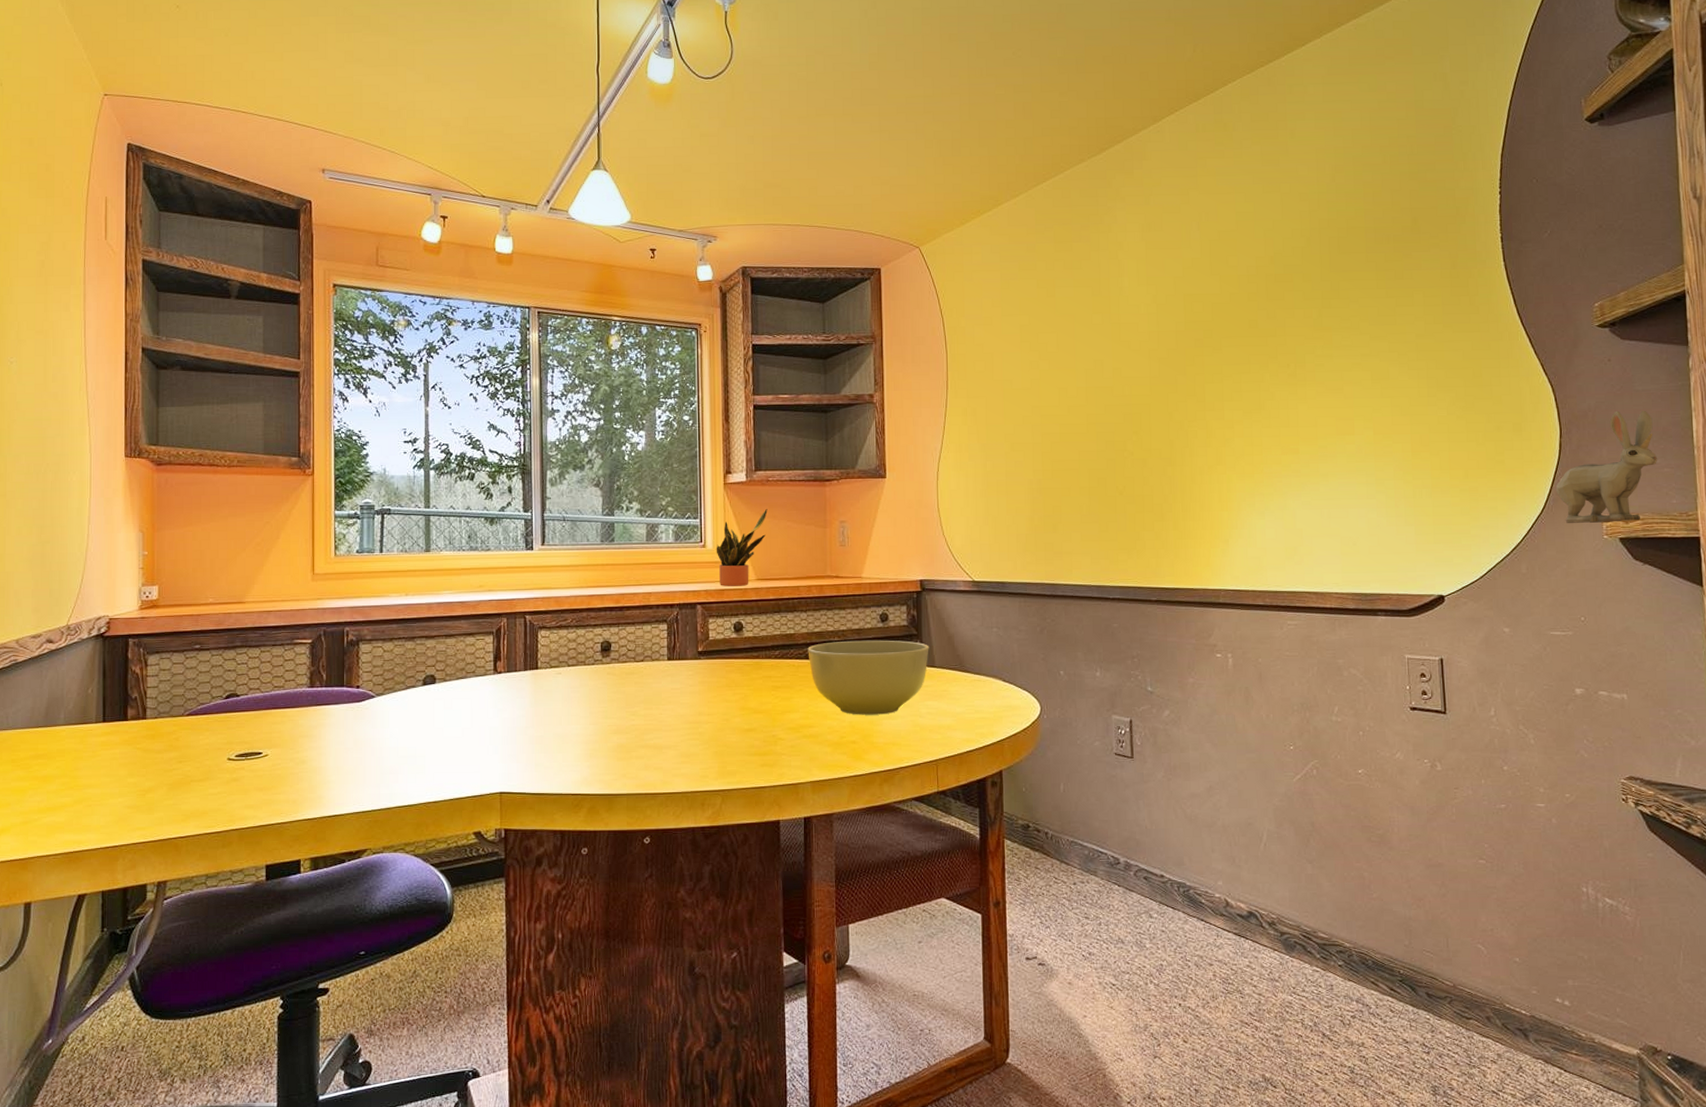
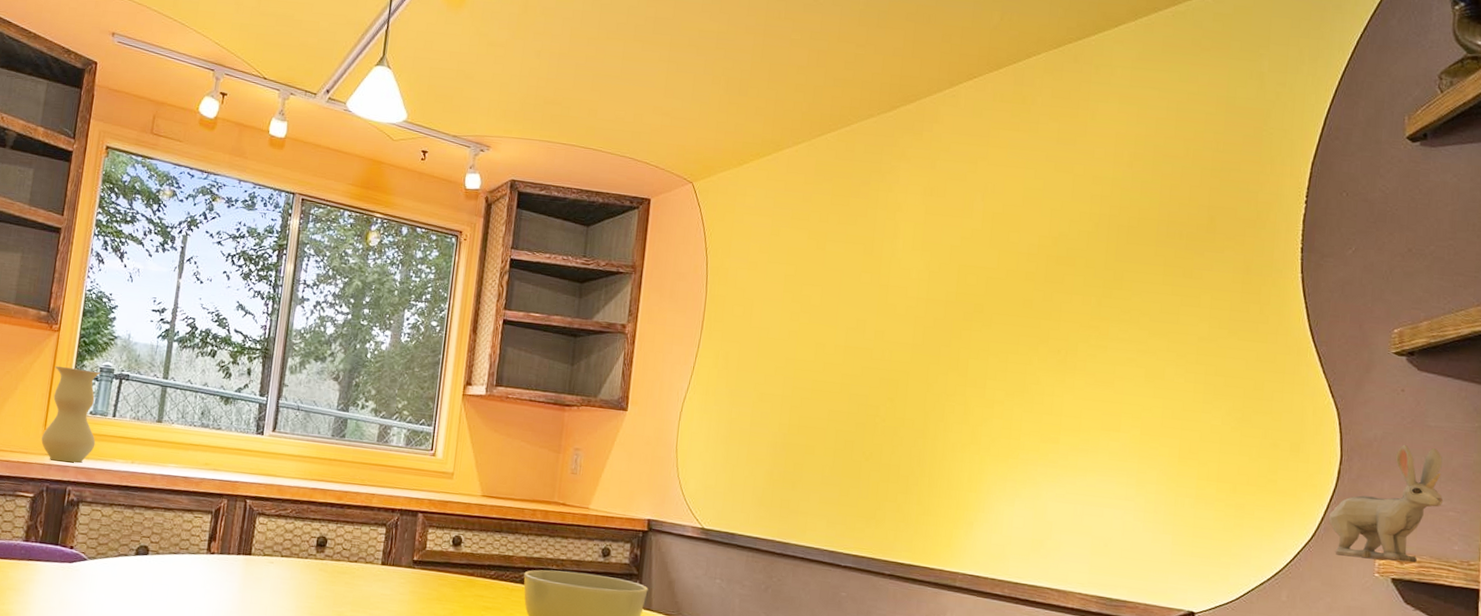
vase: none [312,509,367,605] -> present [41,366,100,464]
potted plant: present [716,508,768,587] -> none [444,425,503,501]

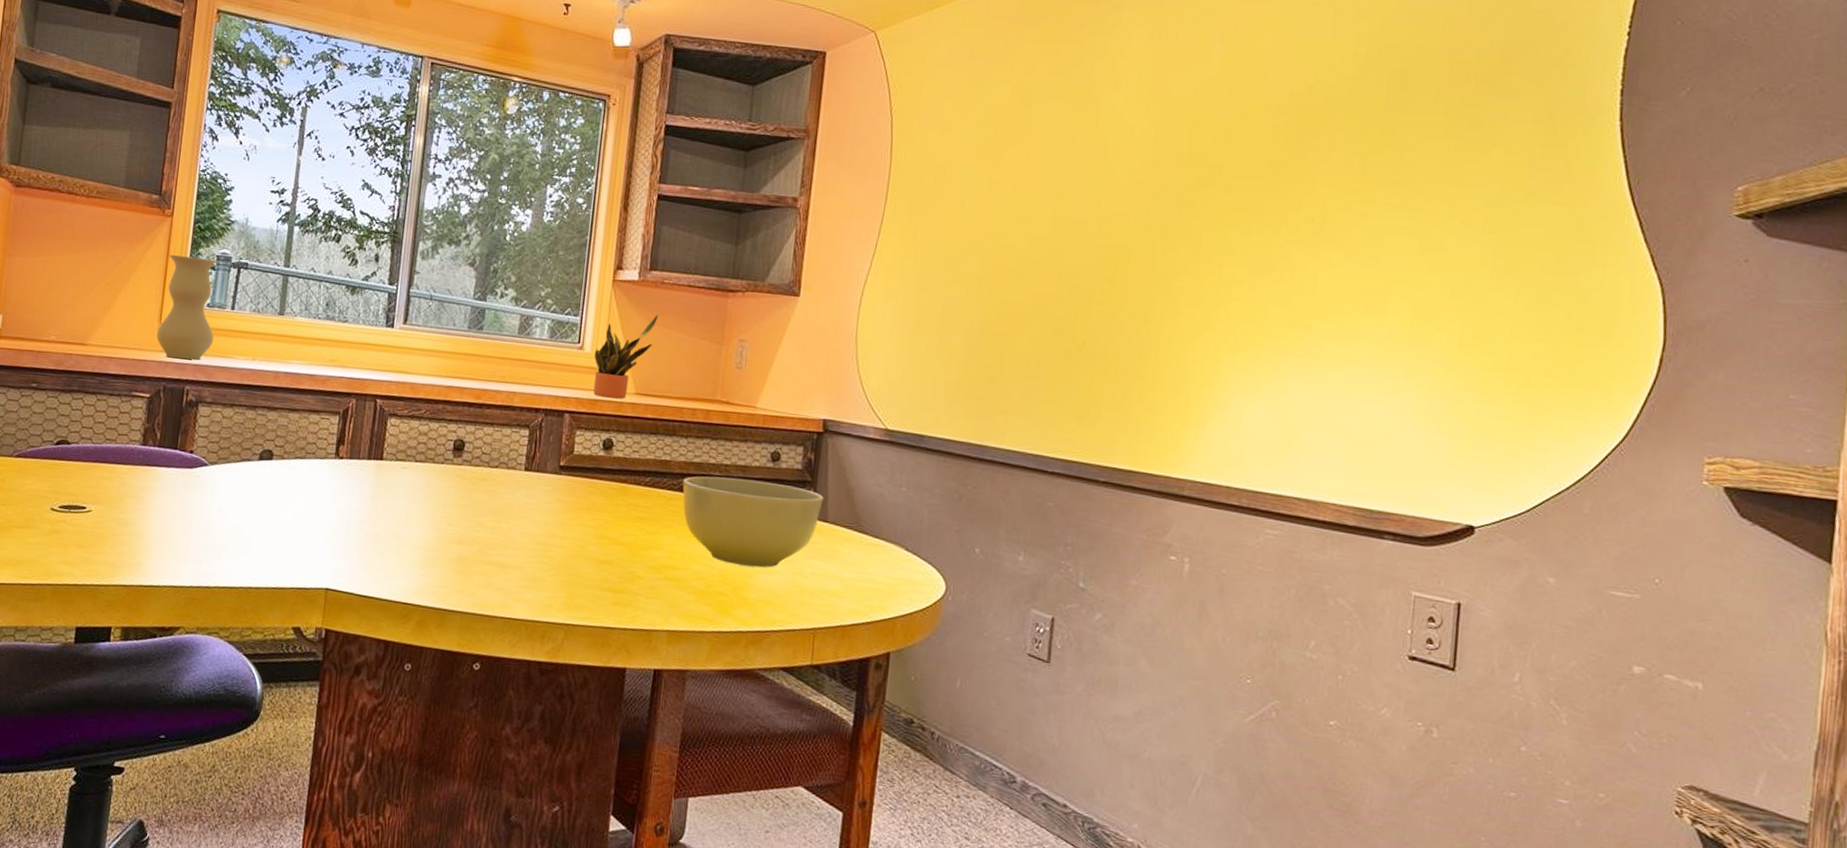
potted plant: none [444,425,503,501] -> present [593,314,658,400]
decorative figurine: present [1328,444,1444,563] -> none [1645,326,1795,469]

